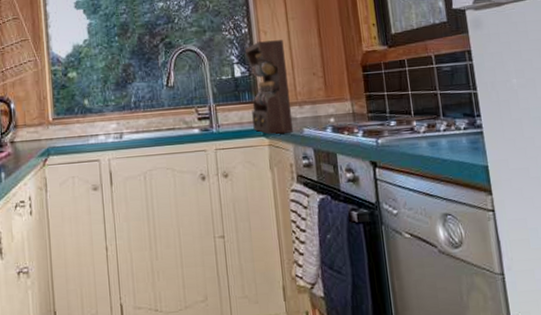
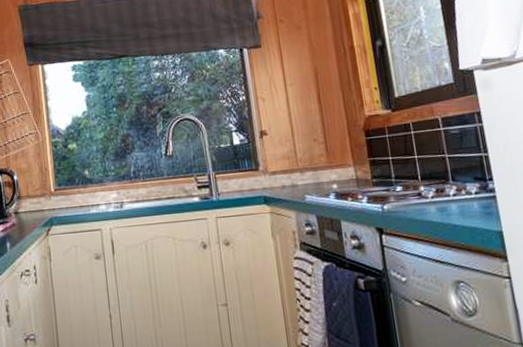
spice rack: present [245,40,294,135] -> none [243,106,296,202]

